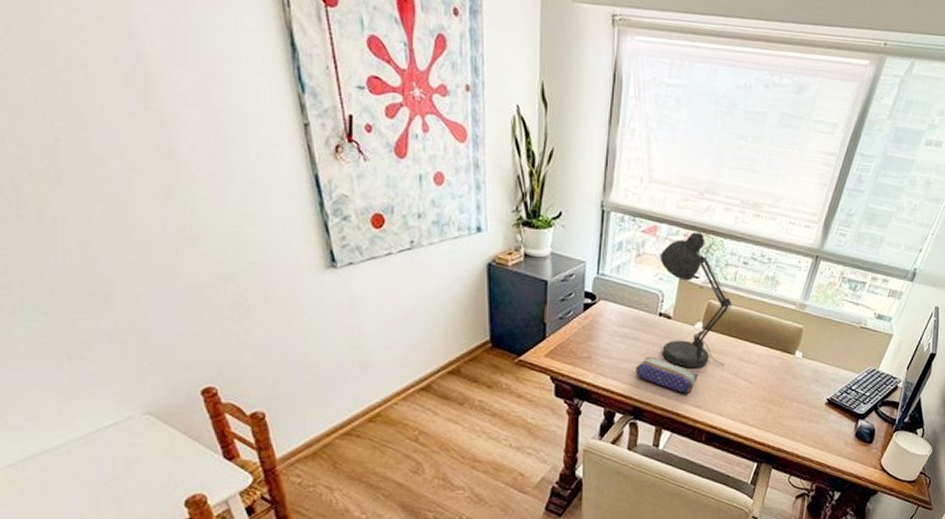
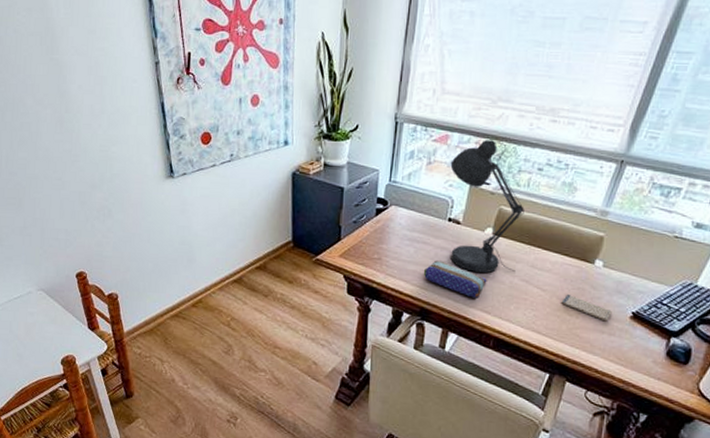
smartphone: none [766,384,810,409] -> present [561,293,612,322]

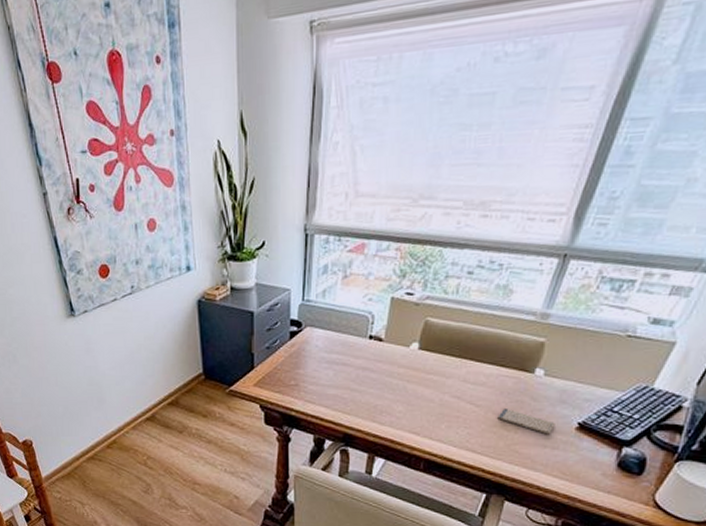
pencil case: present [423,260,487,298] -> none [344,382,415,419]
desk lamp: present [450,140,524,273] -> none [369,244,453,393]

